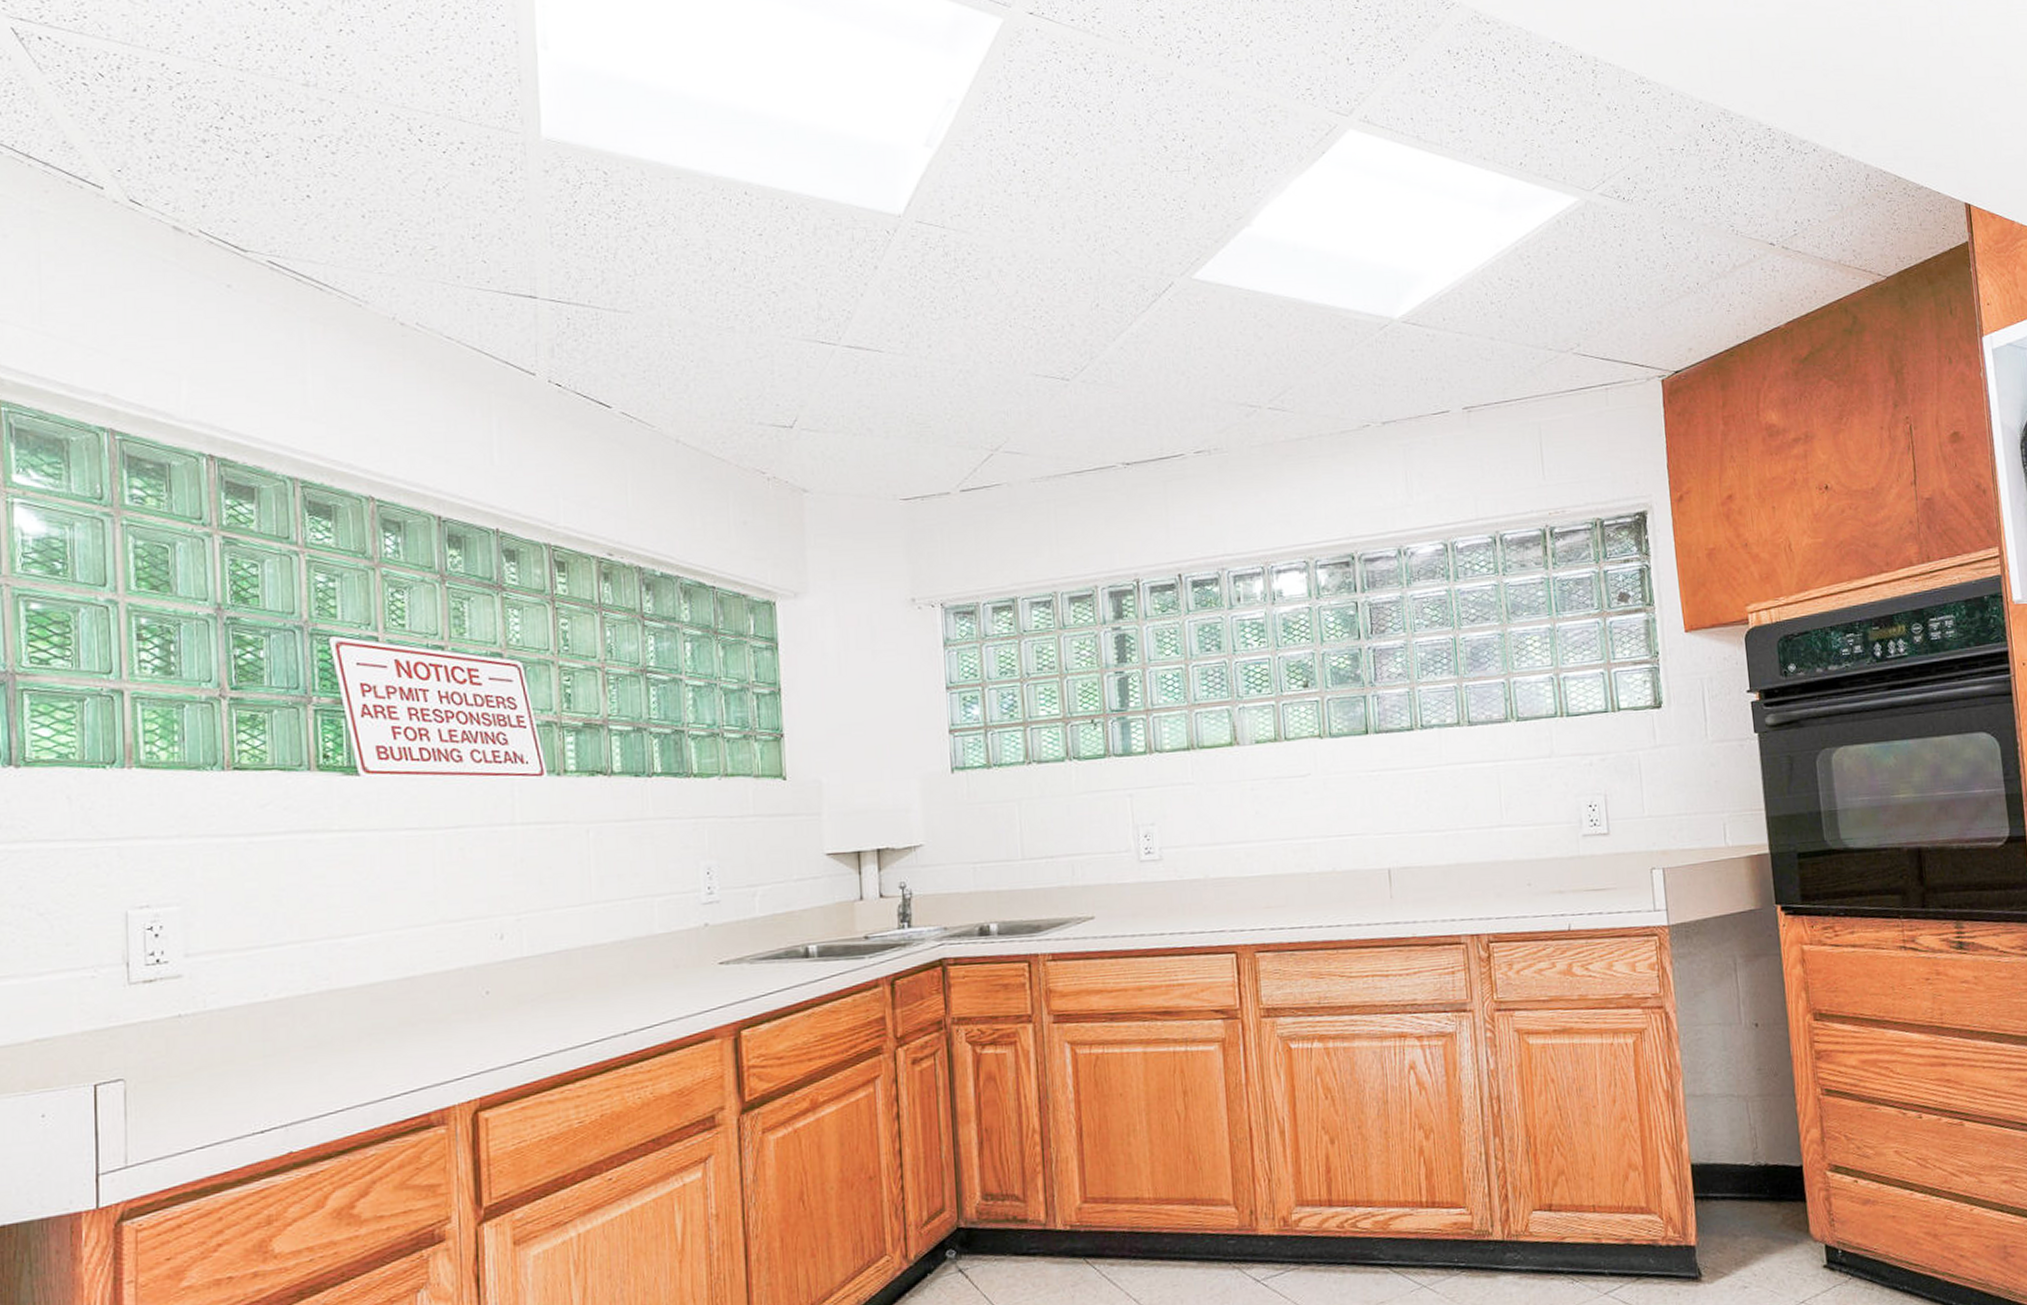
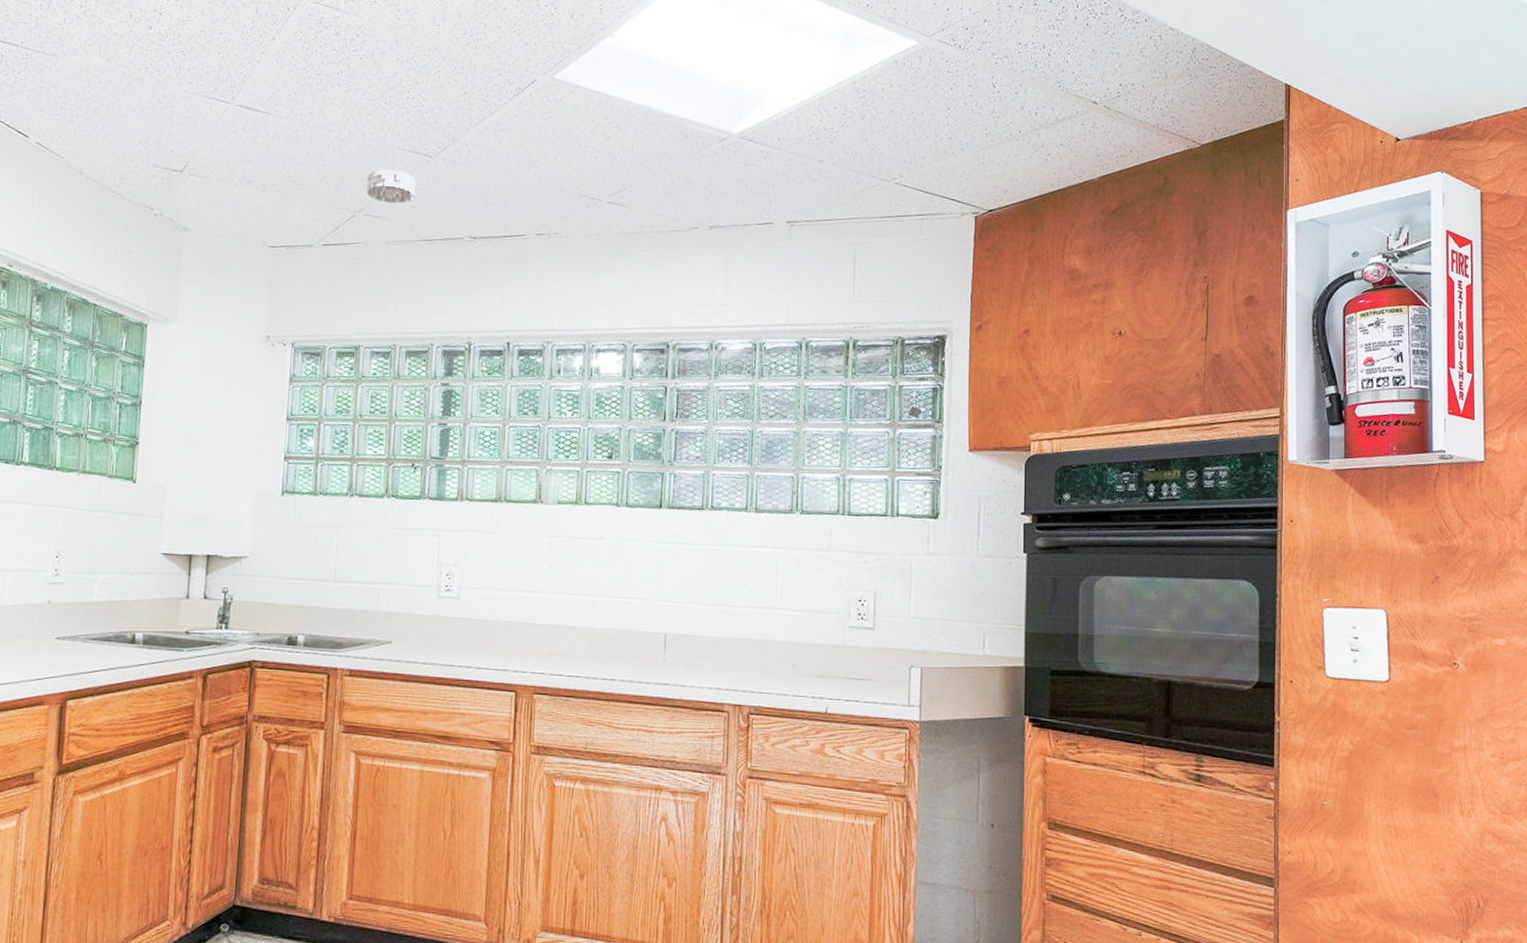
smoke detector: none [1001,397,1057,437] -> present [366,168,416,204]

